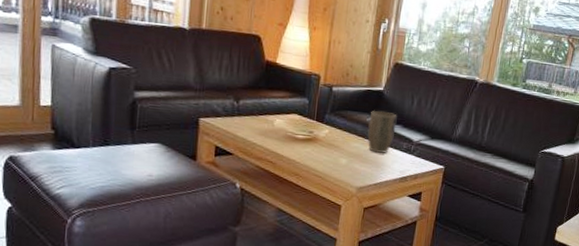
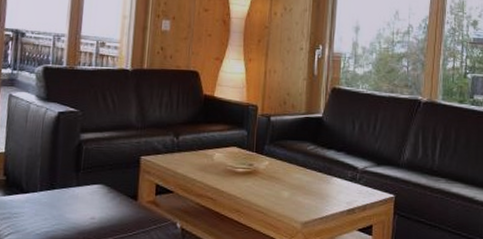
plant pot: present [367,110,397,154] -> none [309,137,339,185]

